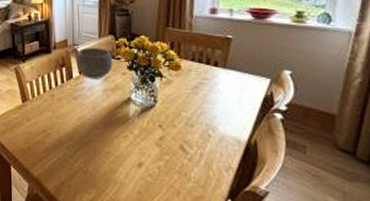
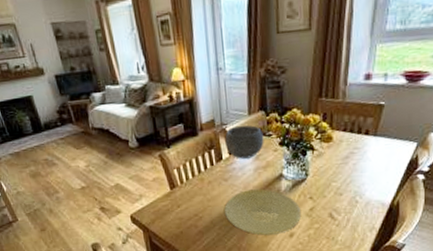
plate: none [73,111,151,162] -> present [225,188,302,235]

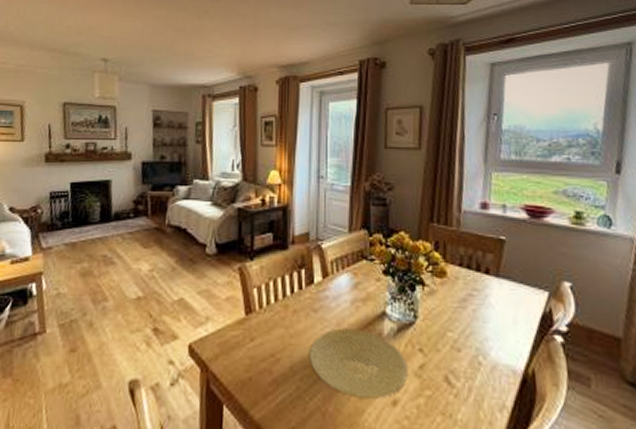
bowl: present [225,125,264,159] -> none [319,243,365,286]

